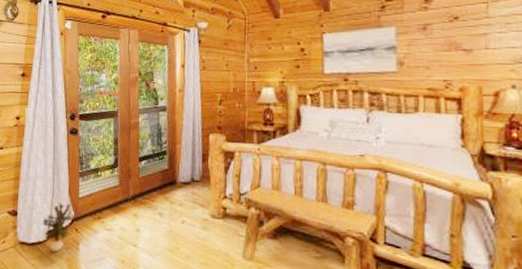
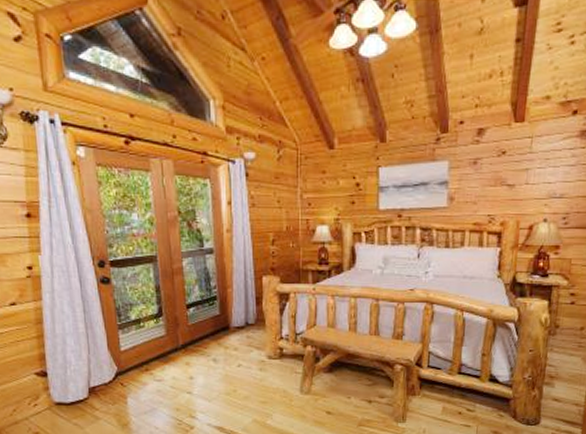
potted plant: present [42,203,74,252] -> none [79,358,118,408]

